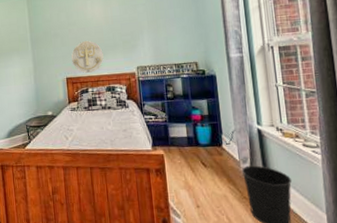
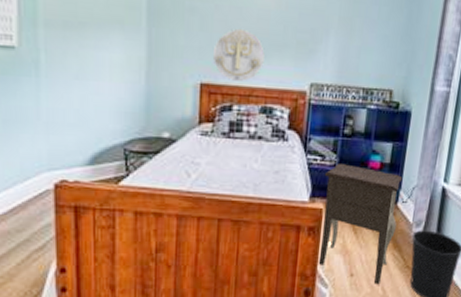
nightstand: none [159,119,226,215] -> present [318,164,403,285]

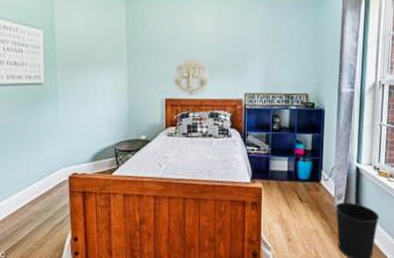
nightstand: present [318,164,403,285] -> none [260,152,323,248]

